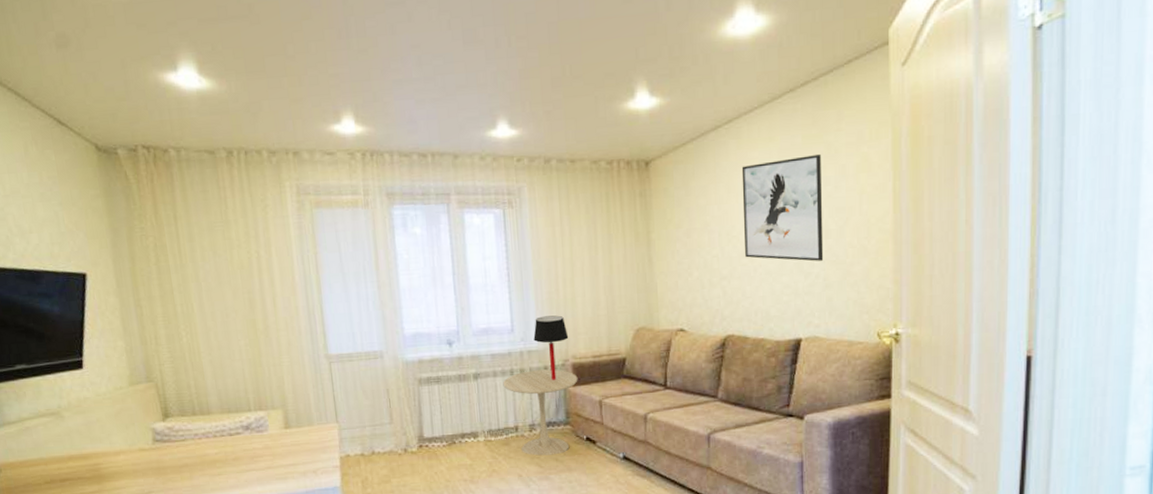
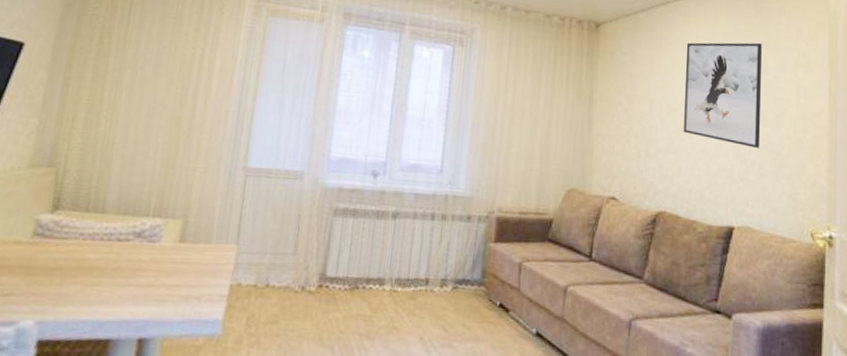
side table: present [503,369,578,456] -> none [421,217,501,319]
table lamp: present [533,315,569,380] -> none [461,161,498,233]

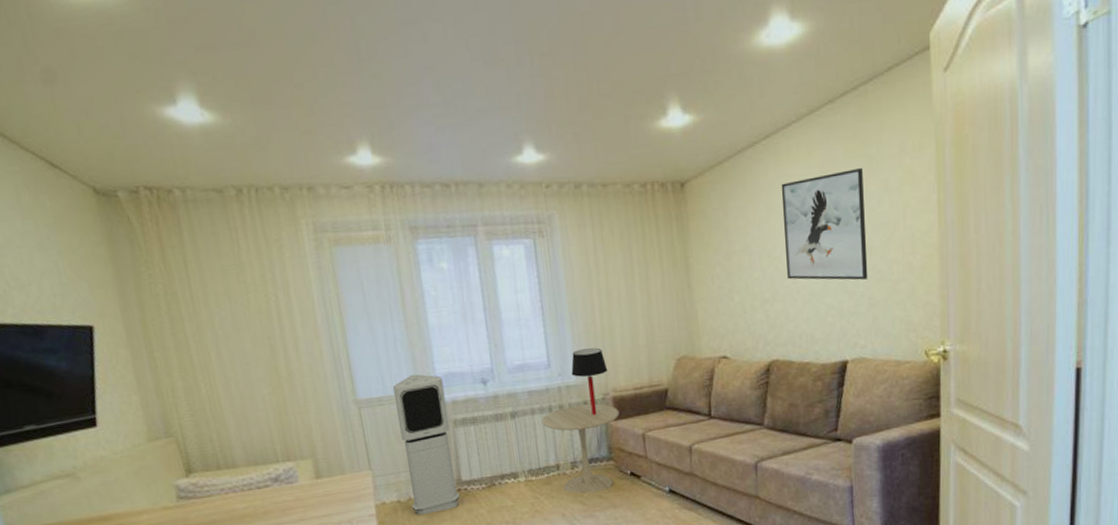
air purifier: none [266,152,335,307] -> present [392,374,460,515]
side table: none [421,217,501,319] -> present [541,404,620,494]
table lamp: none [461,161,498,233] -> present [571,347,608,415]

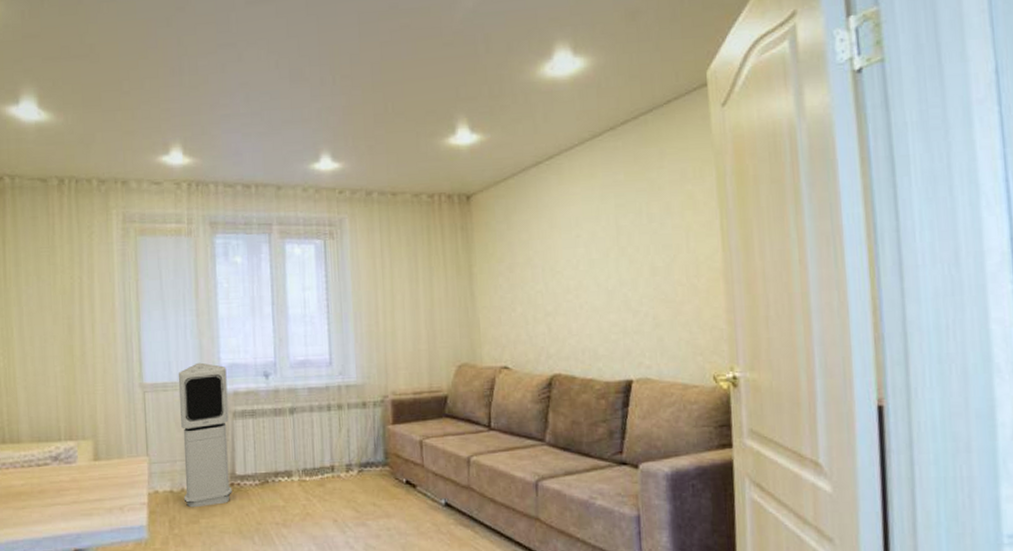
side table: present [541,404,620,494] -> none [319,405,398,499]
table lamp: present [571,347,608,415] -> none [352,349,389,417]
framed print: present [781,167,868,280] -> none [564,190,652,299]

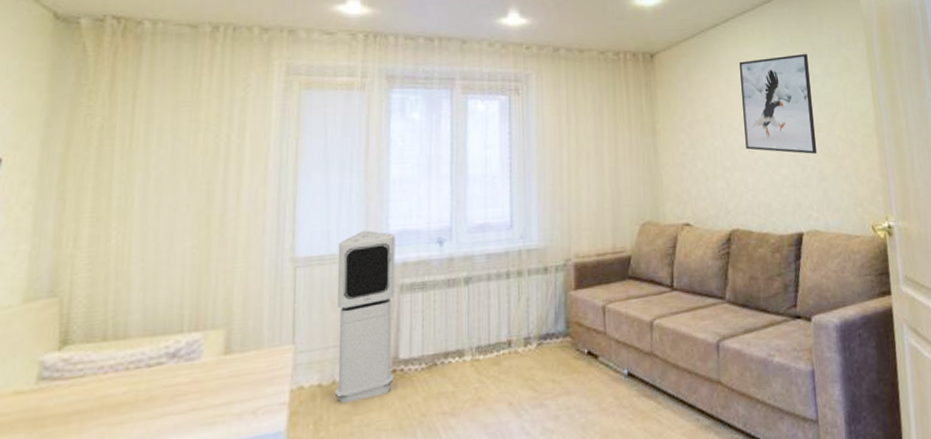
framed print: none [564,190,652,299] -> present [738,53,818,154]

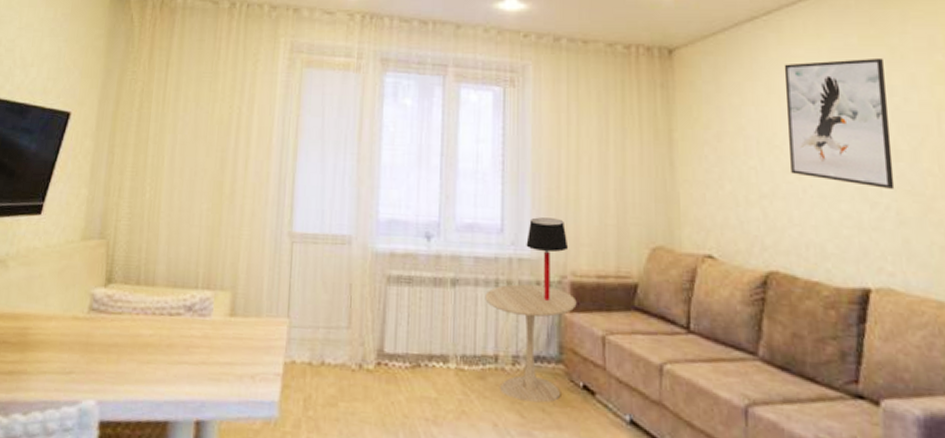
air purifier: present [334,230,395,404] -> none [322,214,384,387]
side table: none [497,270,580,377] -> present [485,283,577,403]
table lamp: none [534,209,572,283] -> present [526,217,569,301]

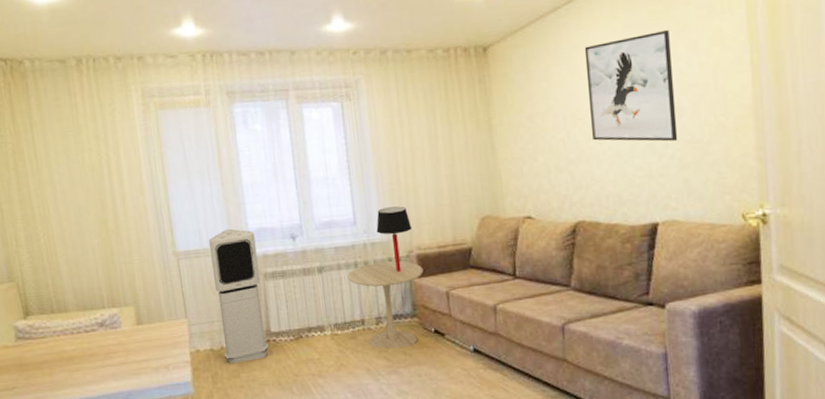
air purifier: none [322,214,384,387] -> present [208,228,269,364]

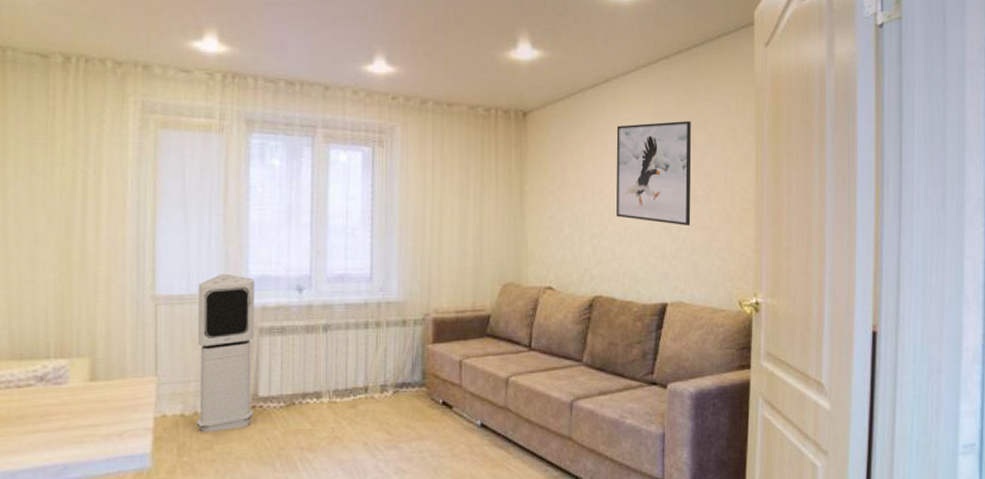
side table: present [347,261,424,349] -> none [355,324,438,421]
table lamp: present [376,206,412,272] -> none [393,265,432,336]

